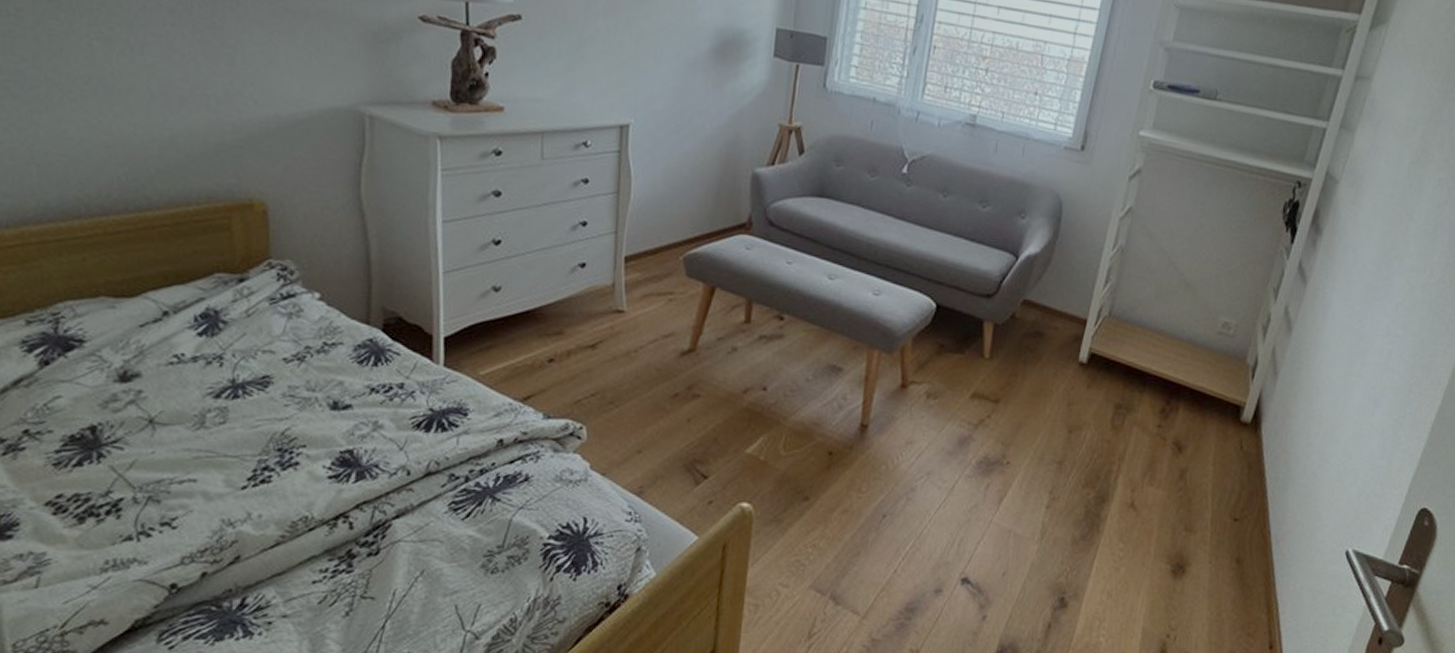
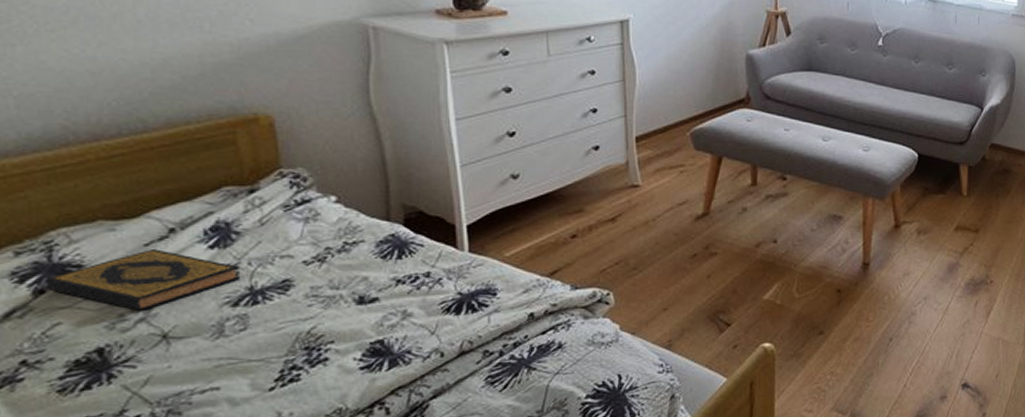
hardback book: none [50,331,225,392] -> present [45,249,241,310]

